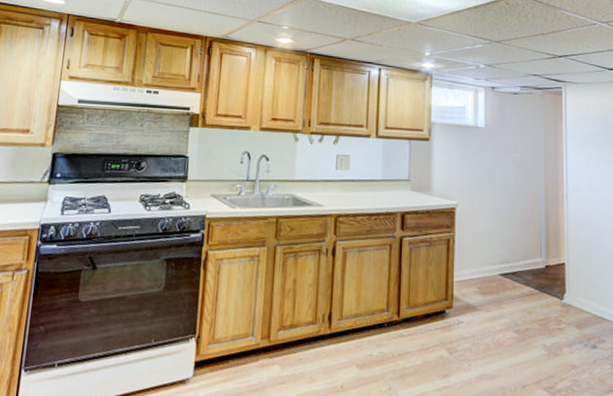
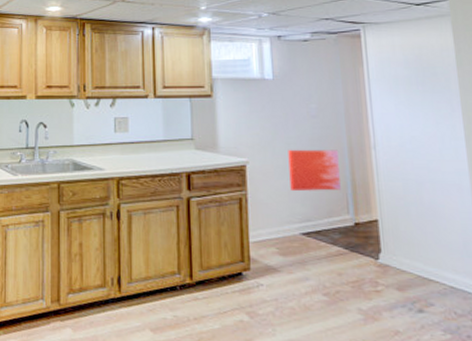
wall art: none [493,194,537,235] -> present [288,149,341,192]

